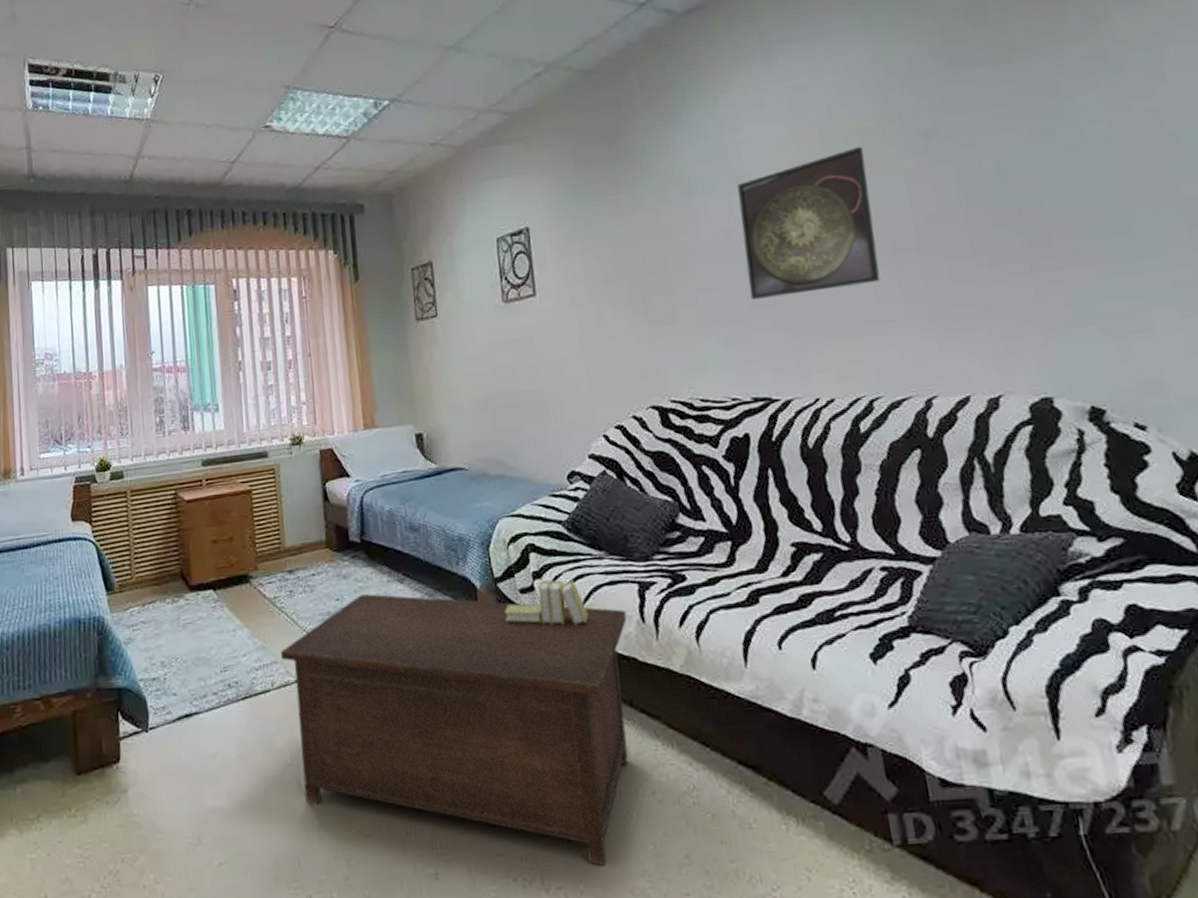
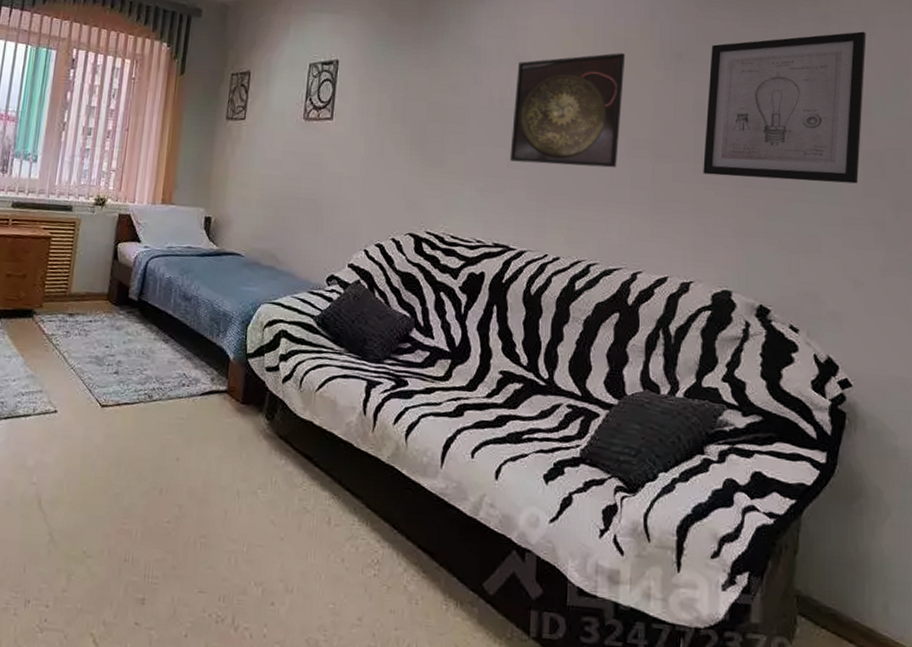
cabinet: present [281,594,629,866] -> none [42,346,352,615]
books: present [504,580,589,626] -> none [249,362,320,408]
wall art: none [965,56,1183,267] -> present [703,31,866,184]

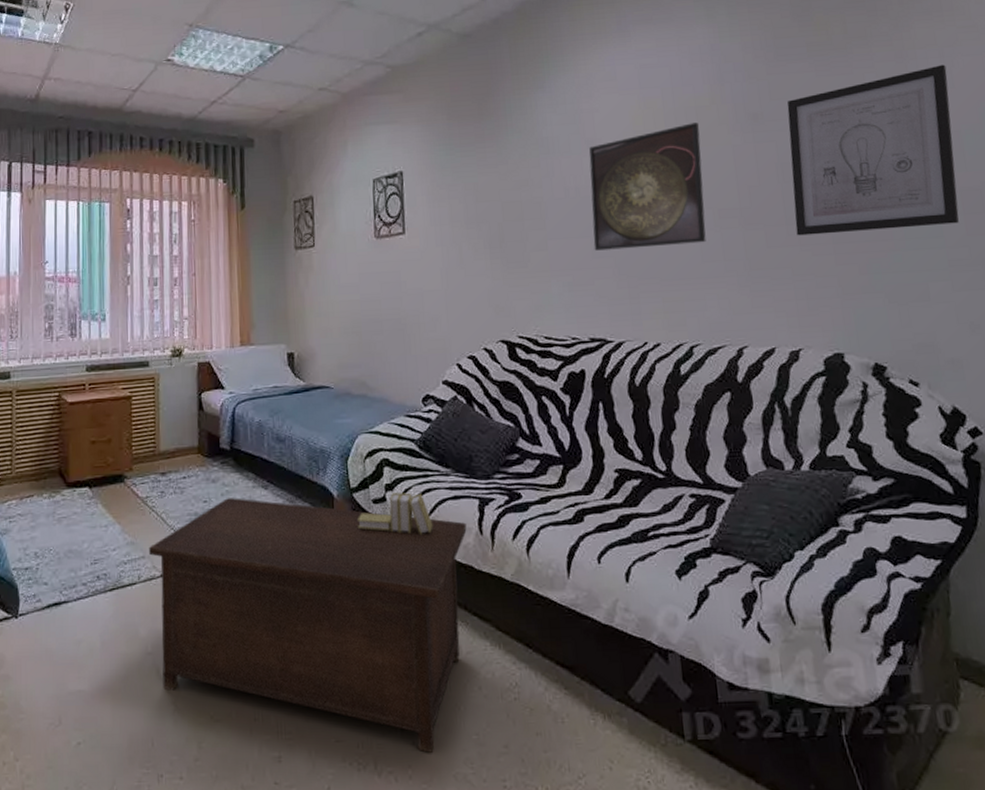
cabinet: none [42,346,352,615] -> present [149,498,467,753]
books: none [249,362,320,408] -> present [358,492,433,536]

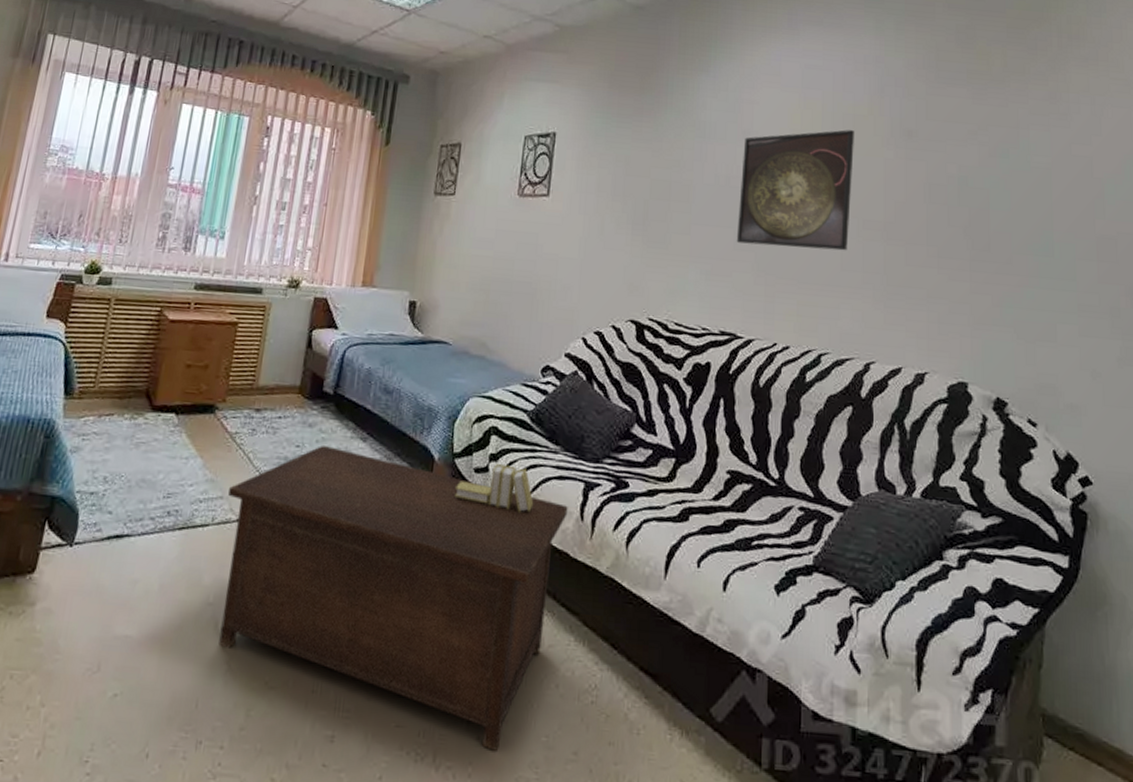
wall art: present [787,64,959,236] -> none [936,111,1096,270]

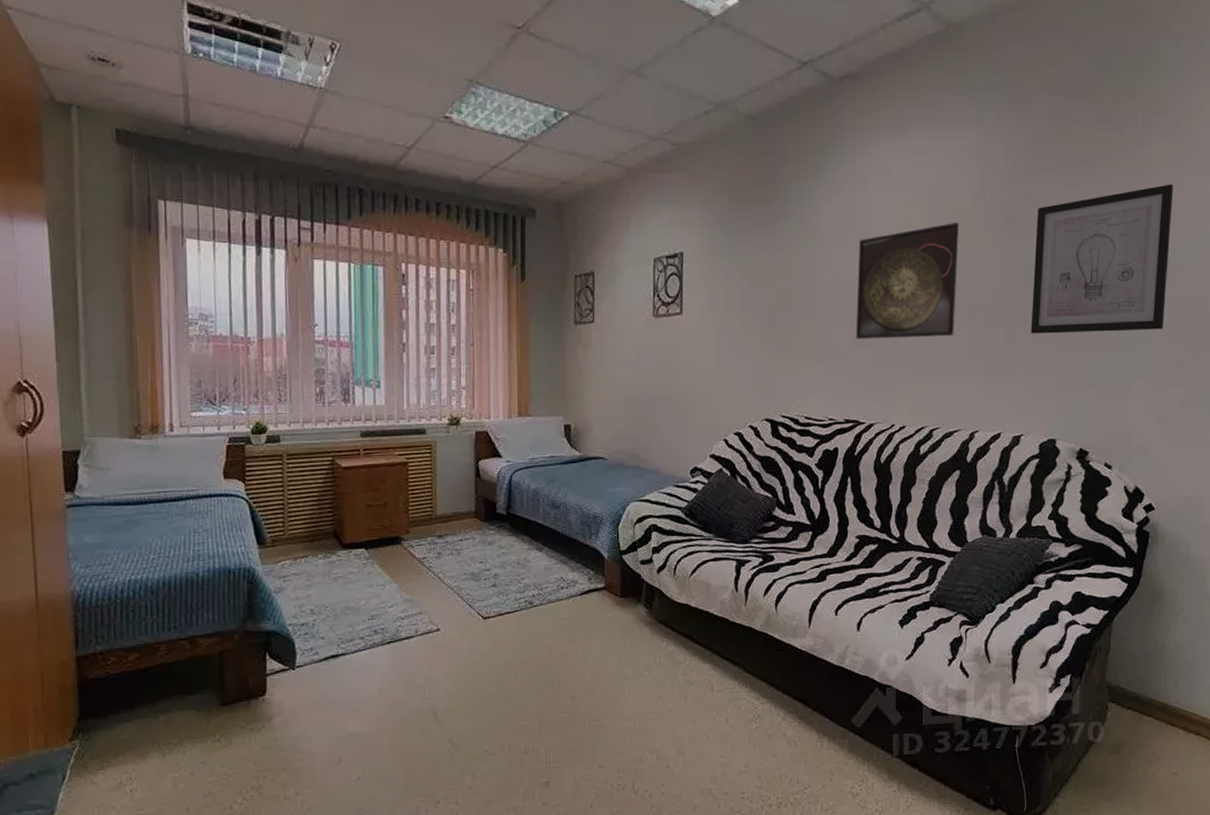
cabinet: present [219,446,568,751] -> none [426,559,724,774]
books: present [455,463,534,513] -> none [626,554,694,592]
wall art: none [936,111,1096,270] -> present [1031,184,1174,334]

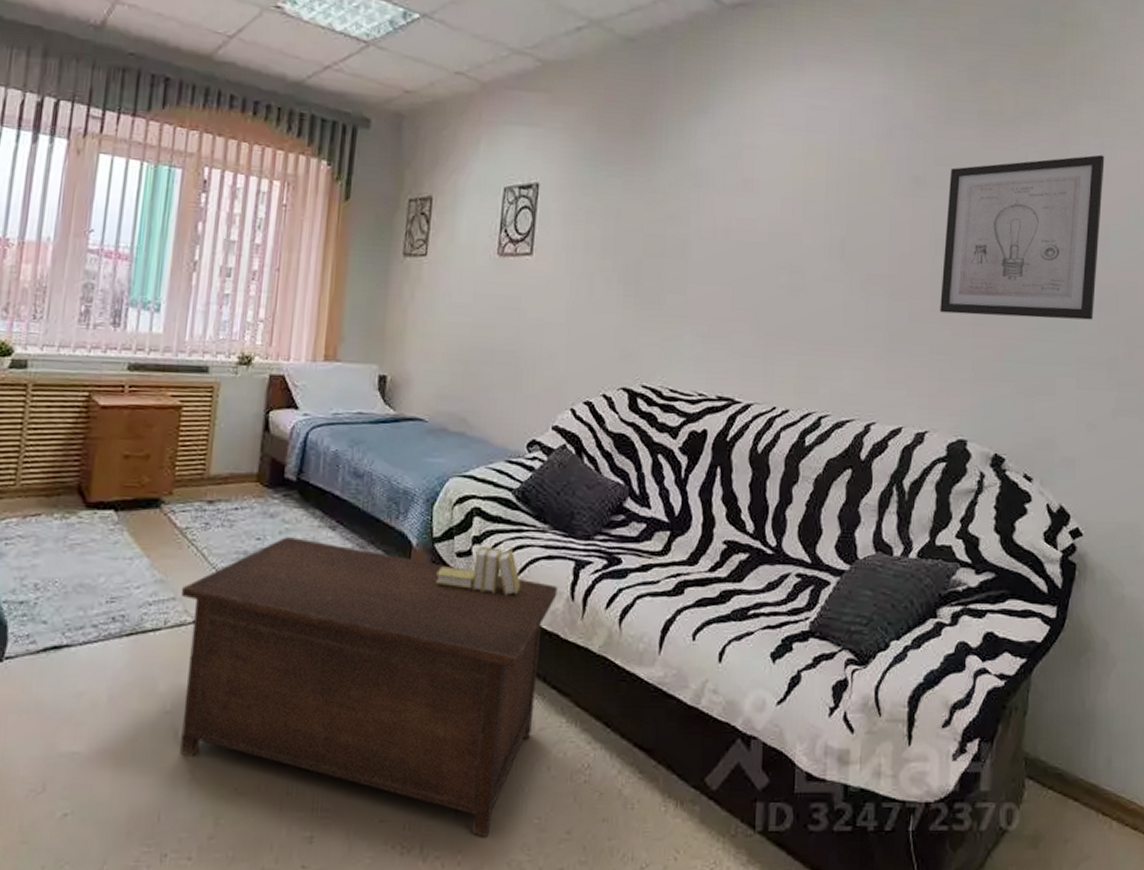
cabinet: none [426,559,724,774] -> present [180,537,558,837]
books: none [626,554,694,592] -> present [436,545,521,597]
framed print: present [855,223,959,339] -> none [735,176,860,308]

